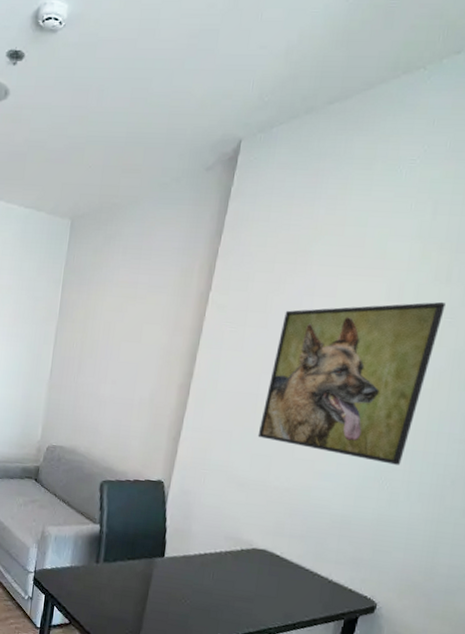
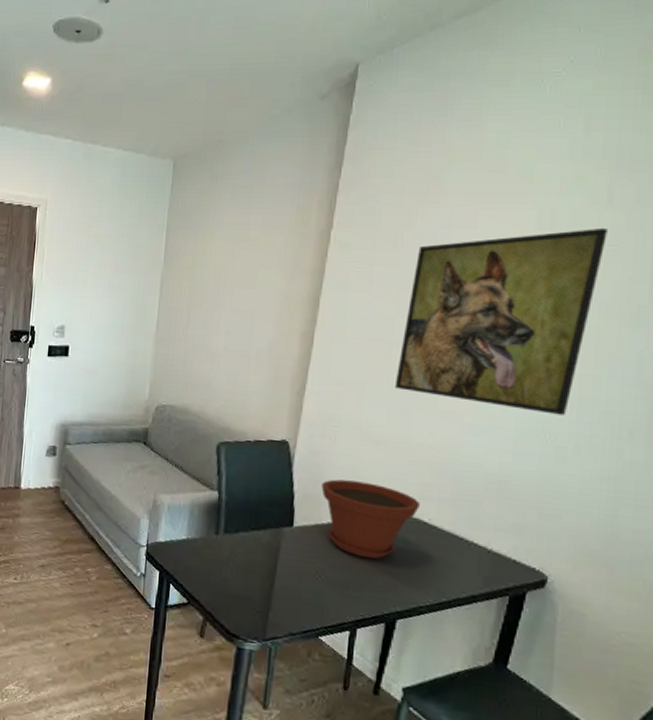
plant pot: none [190,516,274,587] -> present [321,479,420,559]

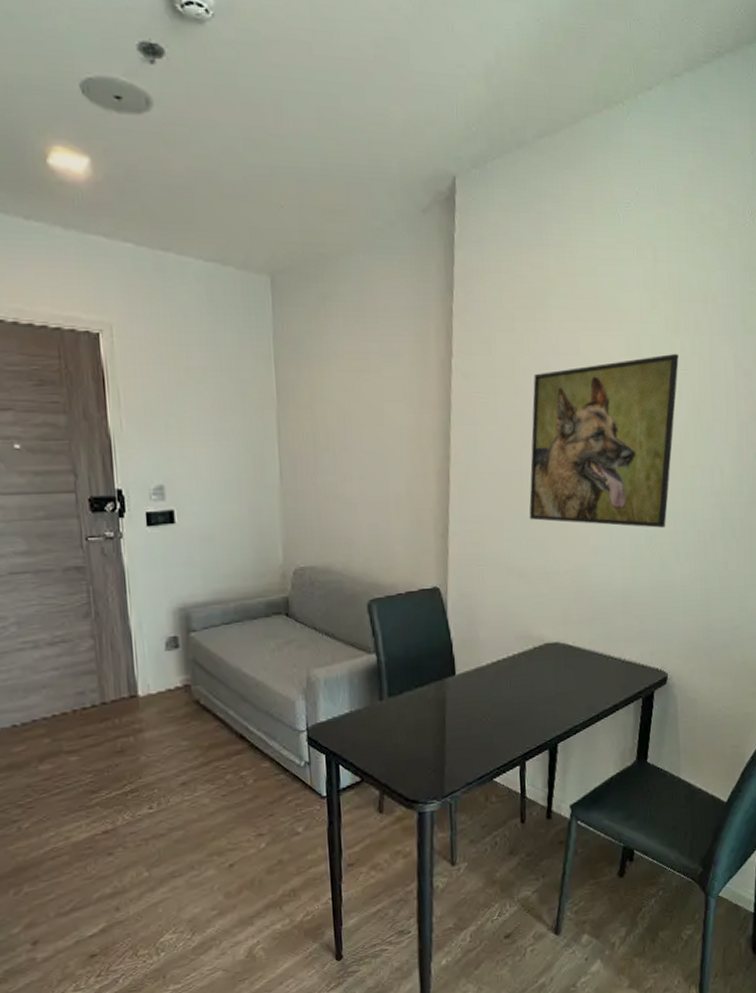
plant pot: present [321,479,420,559] -> none [476,616,564,692]

